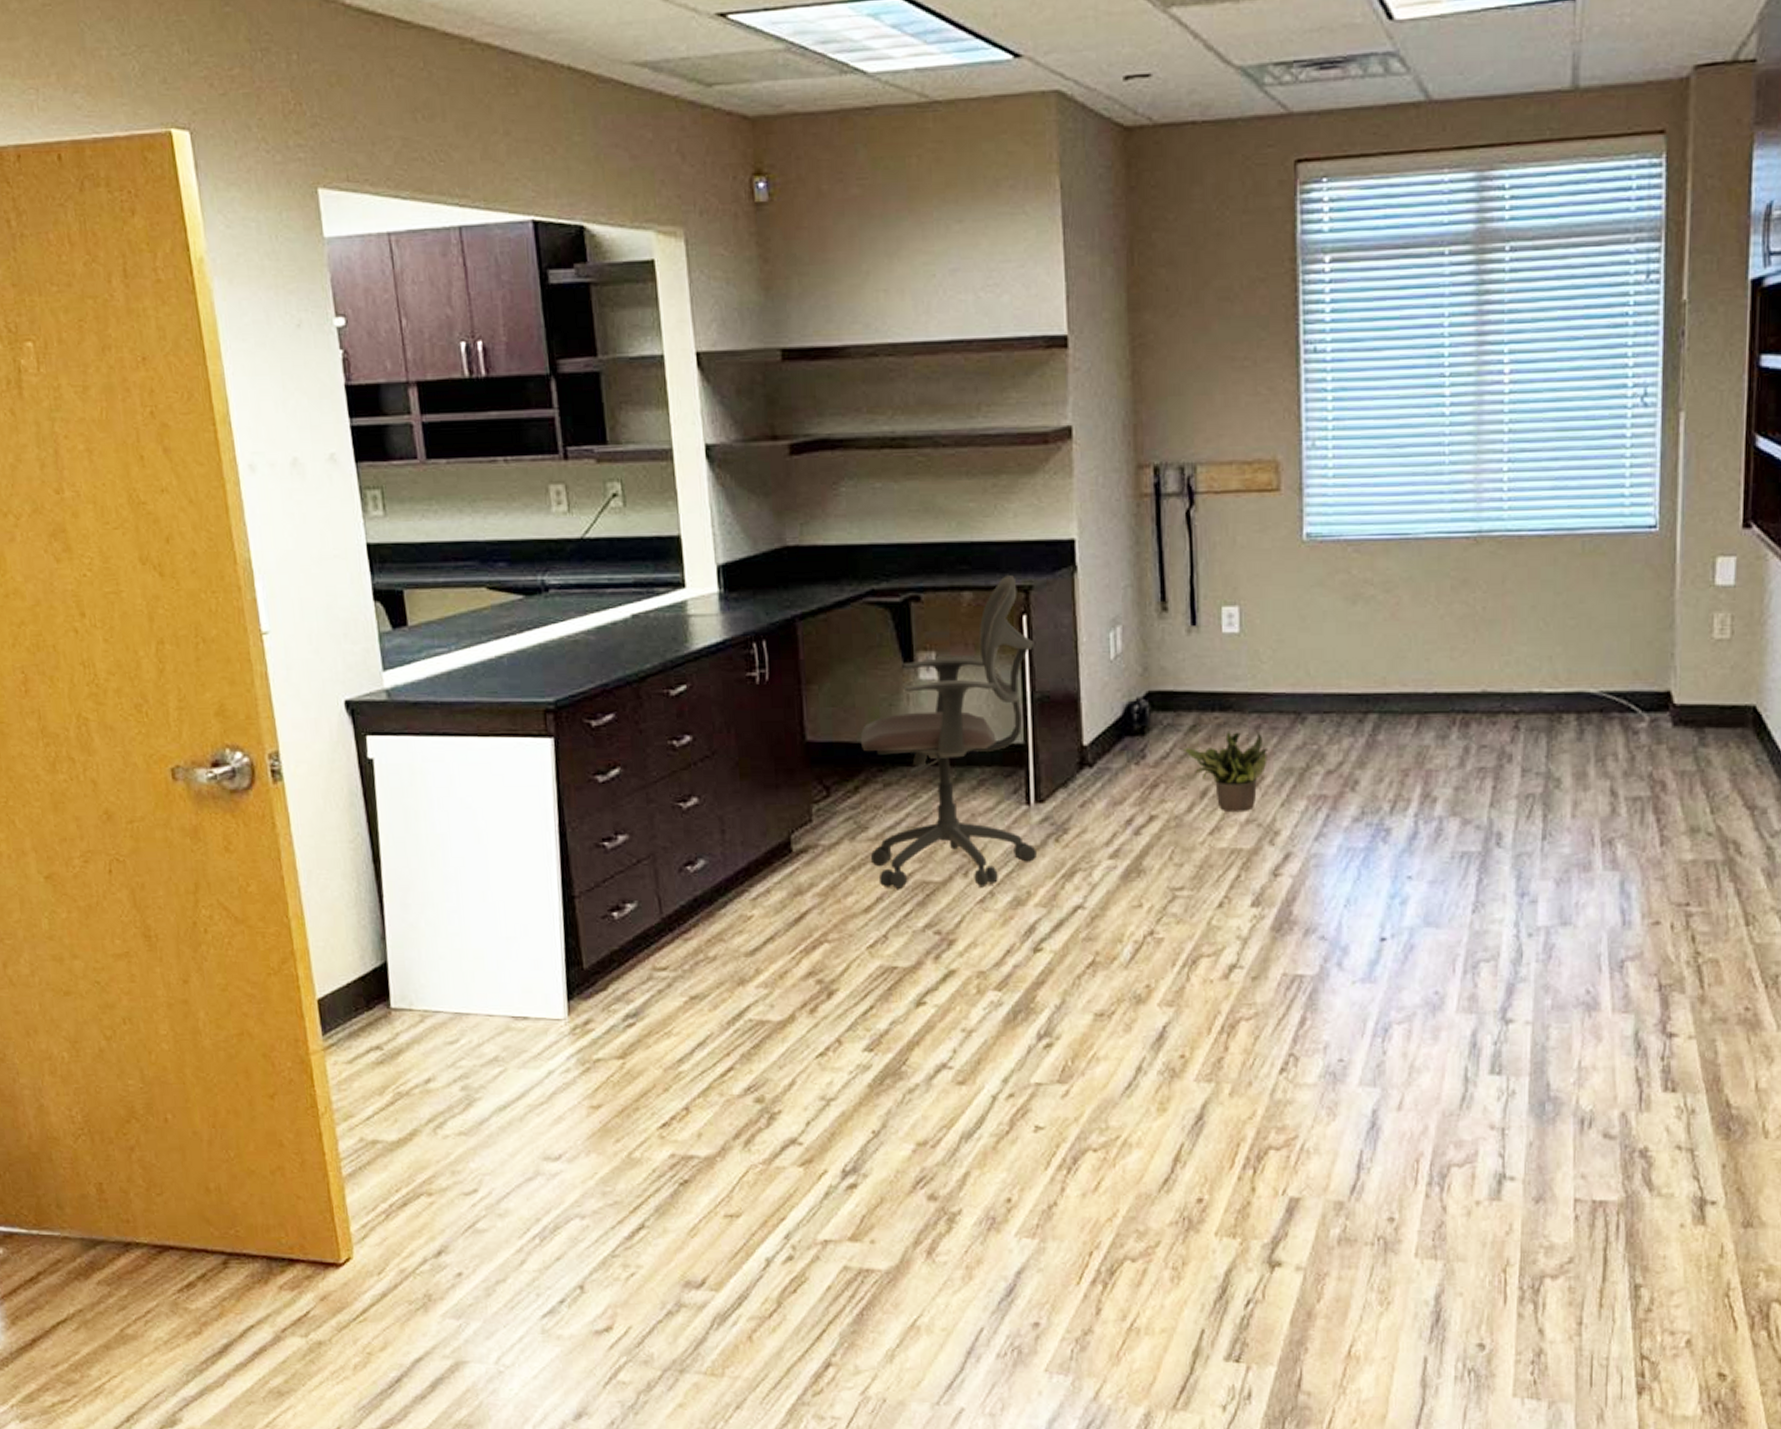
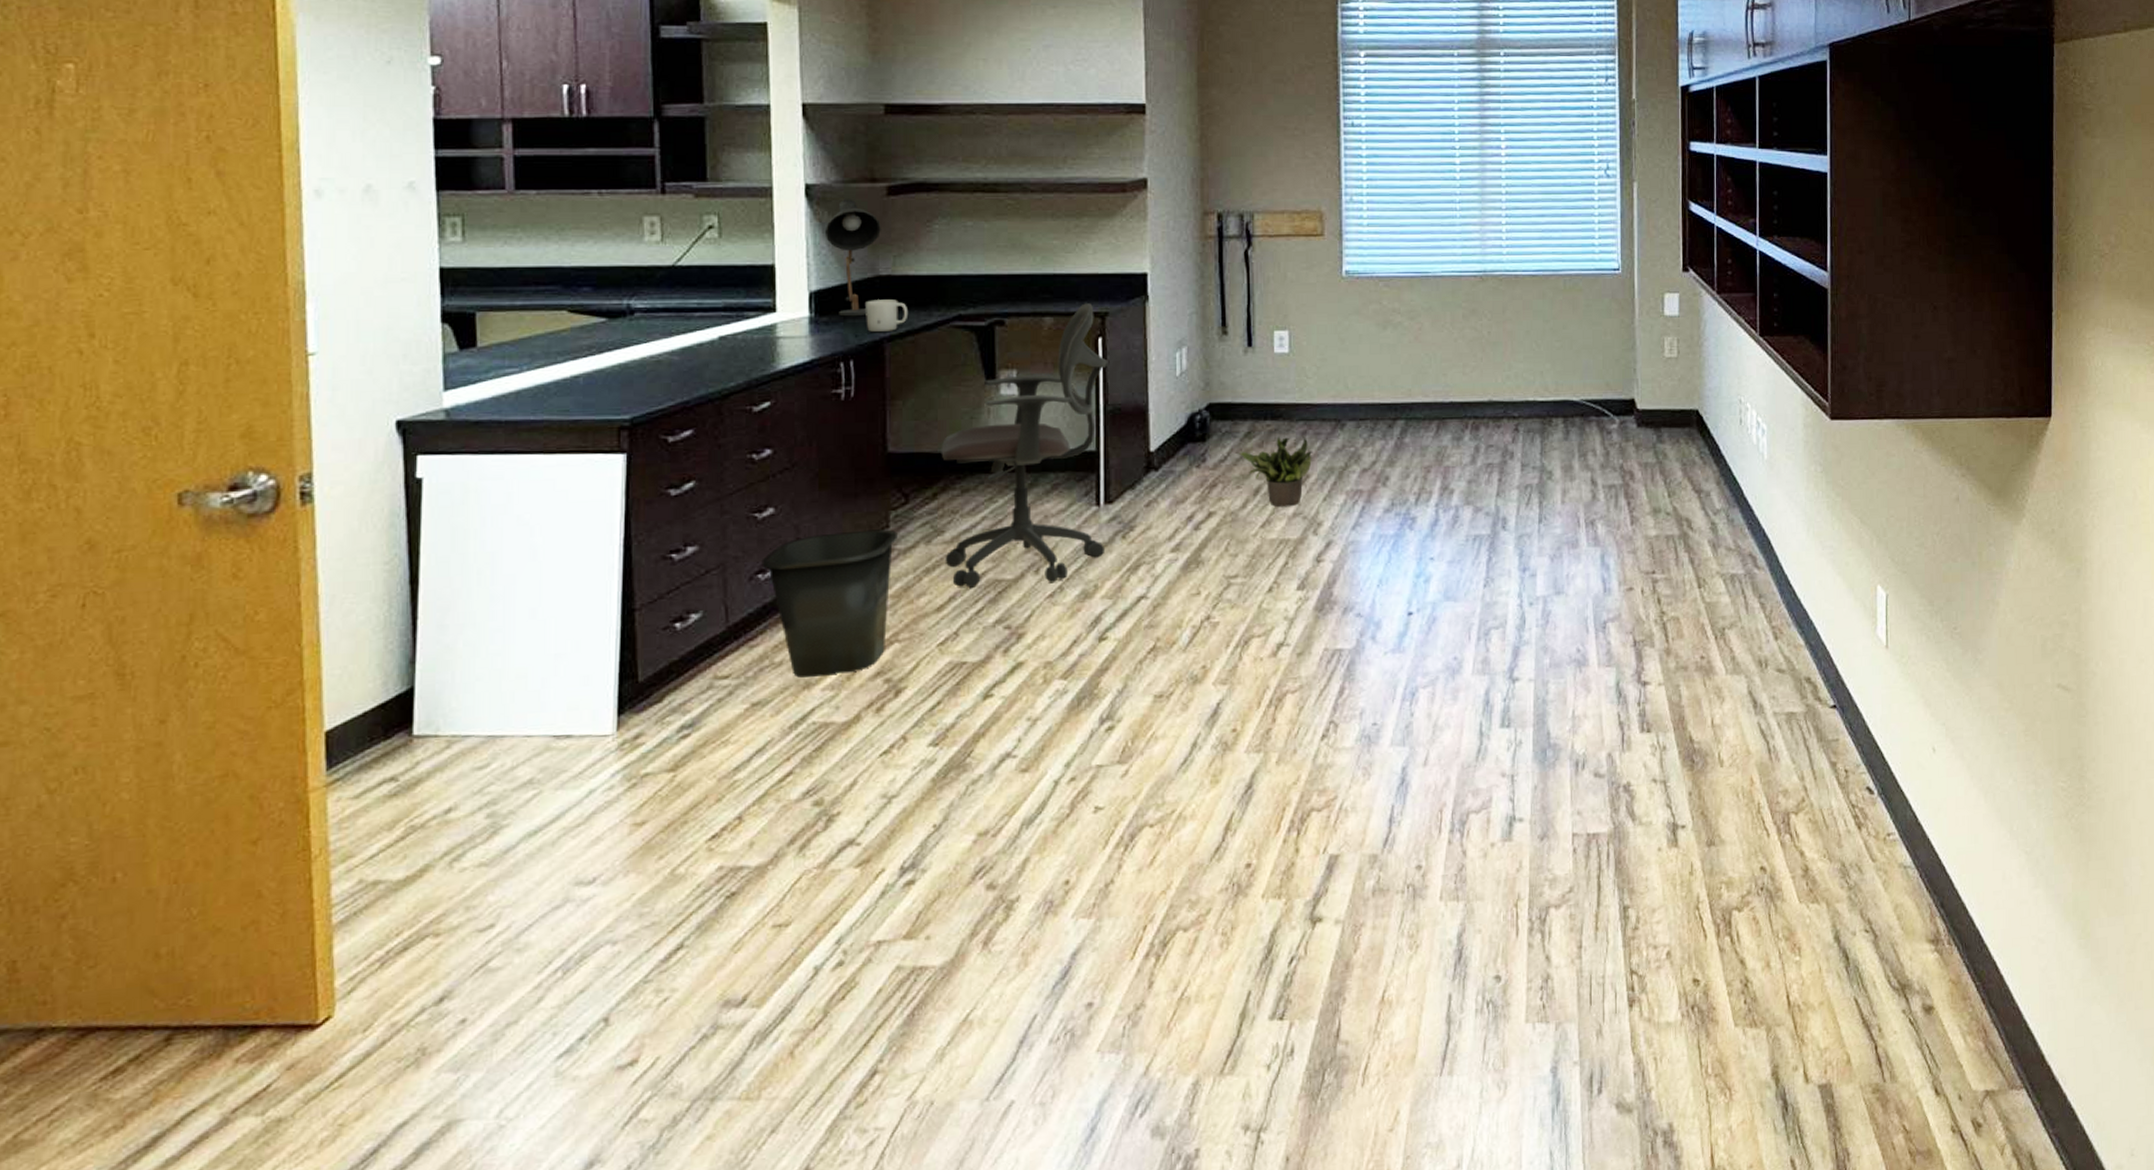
waste bin: none [689,823,821,973] -> present [761,529,898,677]
desk lamp: none [728,460,786,593] -> present [824,199,881,317]
mug: none [773,573,820,609] -> present [864,299,909,332]

